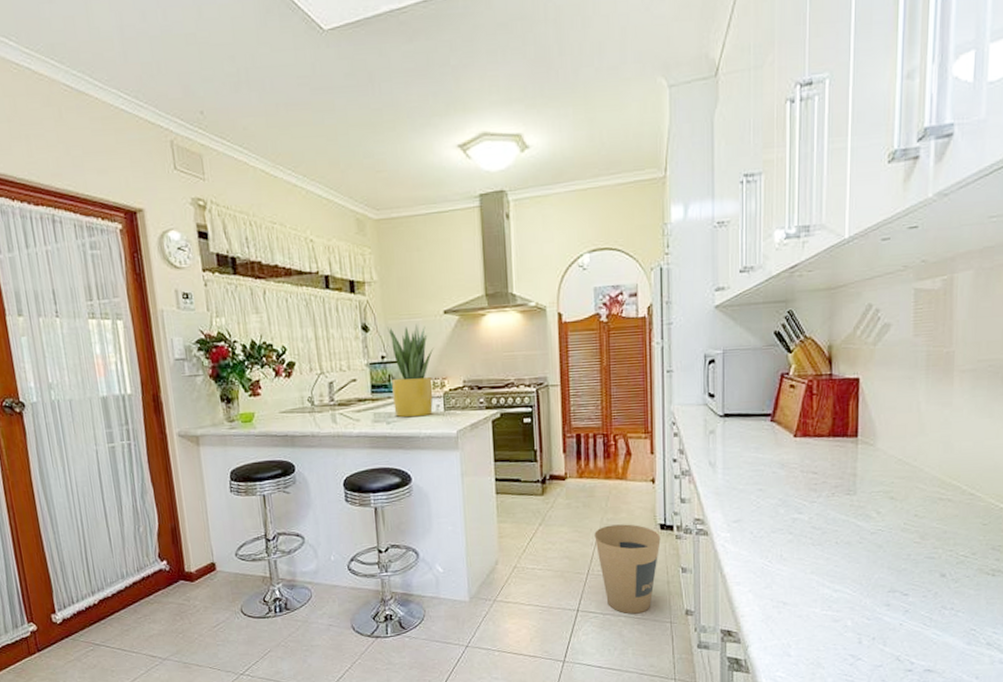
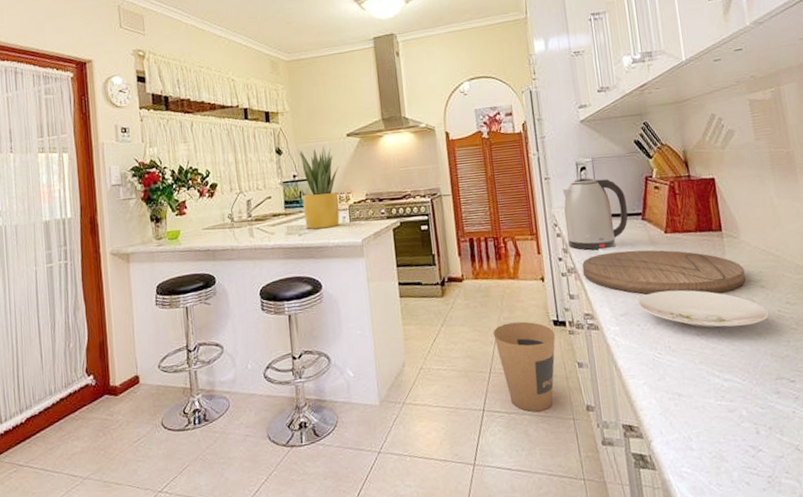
kettle: none [685,371,757,452] -> present [562,177,628,250]
cutting board: none [697,454,875,503] -> present [582,249,746,295]
plate: none [754,497,894,538] -> present [638,289,769,328]

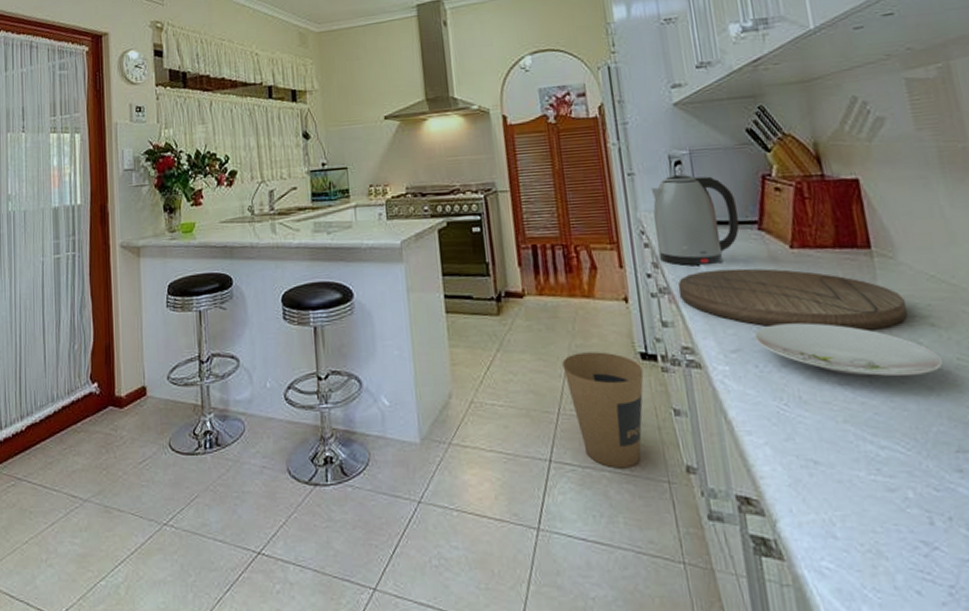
planter: present [298,145,340,230] -> none [328,129,375,227]

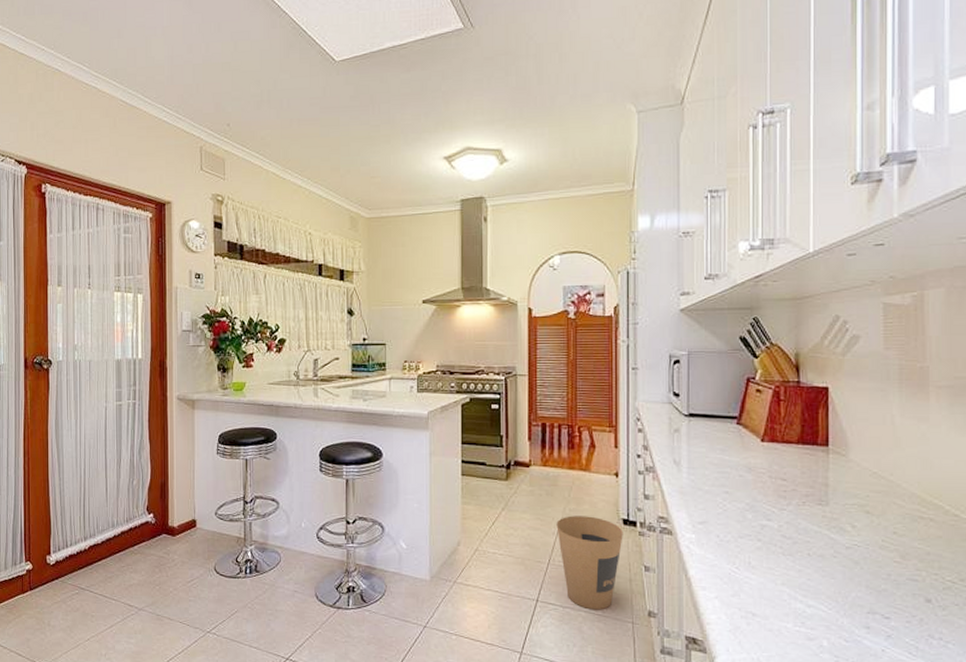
kettle: present [650,174,739,266] -> none [649,371,722,451]
cutting board: present [678,268,907,330] -> none [662,455,848,513]
plate: present [754,322,944,377] -> none [720,503,871,552]

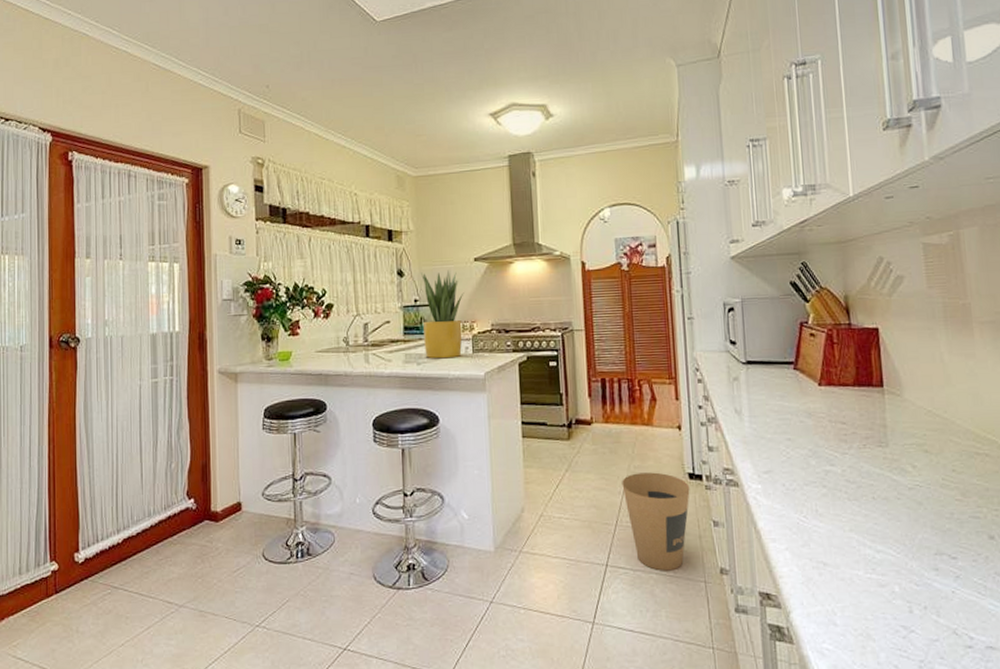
planter: none [371,310,411,396] -> present [421,269,464,359]

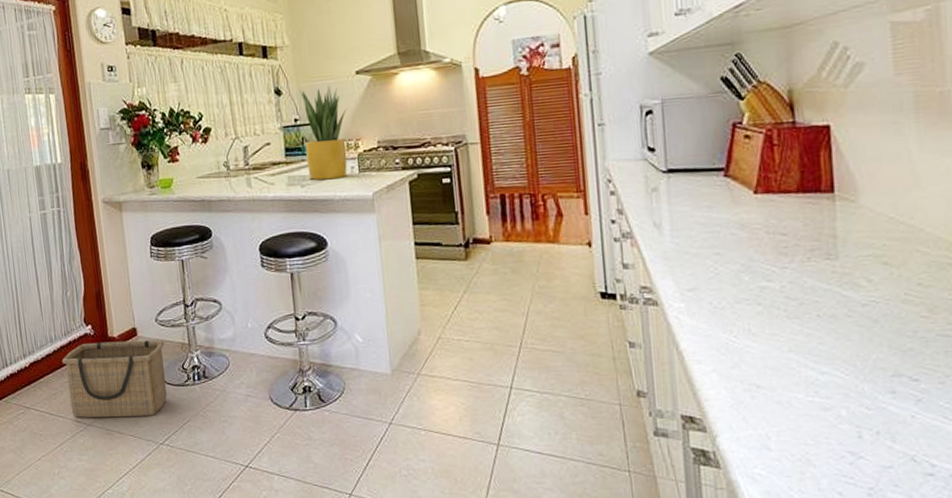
basket: none [158,515,270,599] -> present [61,340,167,418]
trash can: present [622,472,690,571] -> none [525,292,603,394]

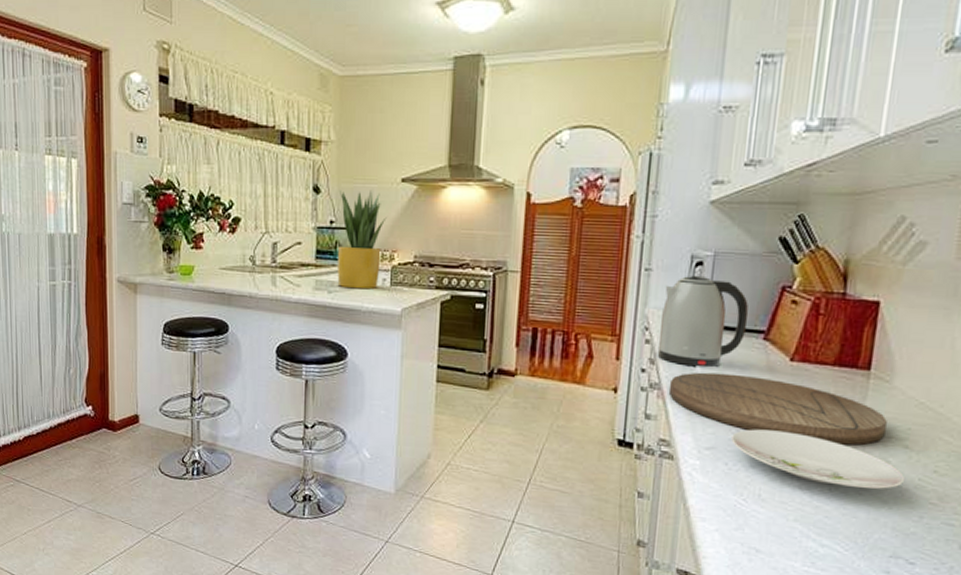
basket: present [61,340,167,418] -> none [58,423,167,505]
kettle: none [620,123,706,212] -> present [657,275,749,368]
cutting board: none [640,213,862,269] -> present [668,372,887,445]
plate: none [711,263,891,311] -> present [731,429,906,489]

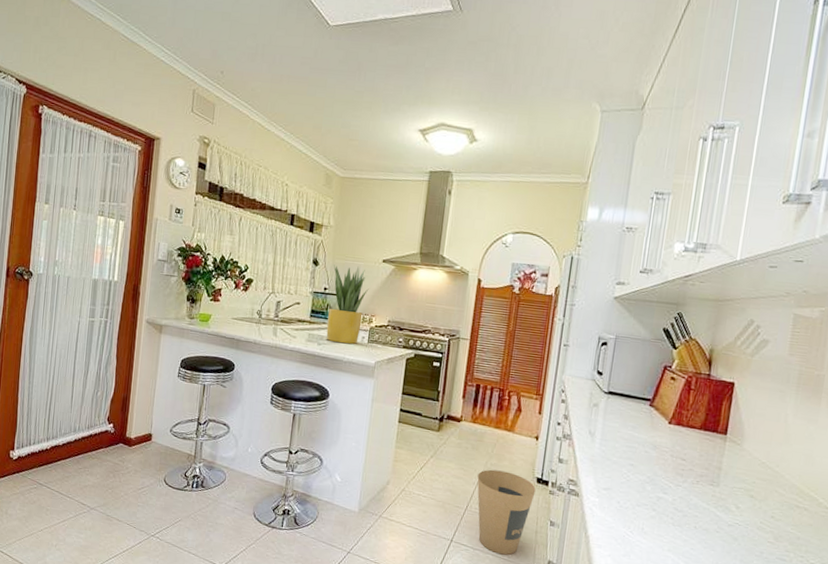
trash can: none [541,432,617,536] -> present [477,469,536,555]
kettle: present [657,275,749,368] -> none [570,352,639,425]
cutting board: present [668,372,887,445] -> none [577,428,738,493]
plate: present [731,429,906,489] -> none [623,475,751,529]

